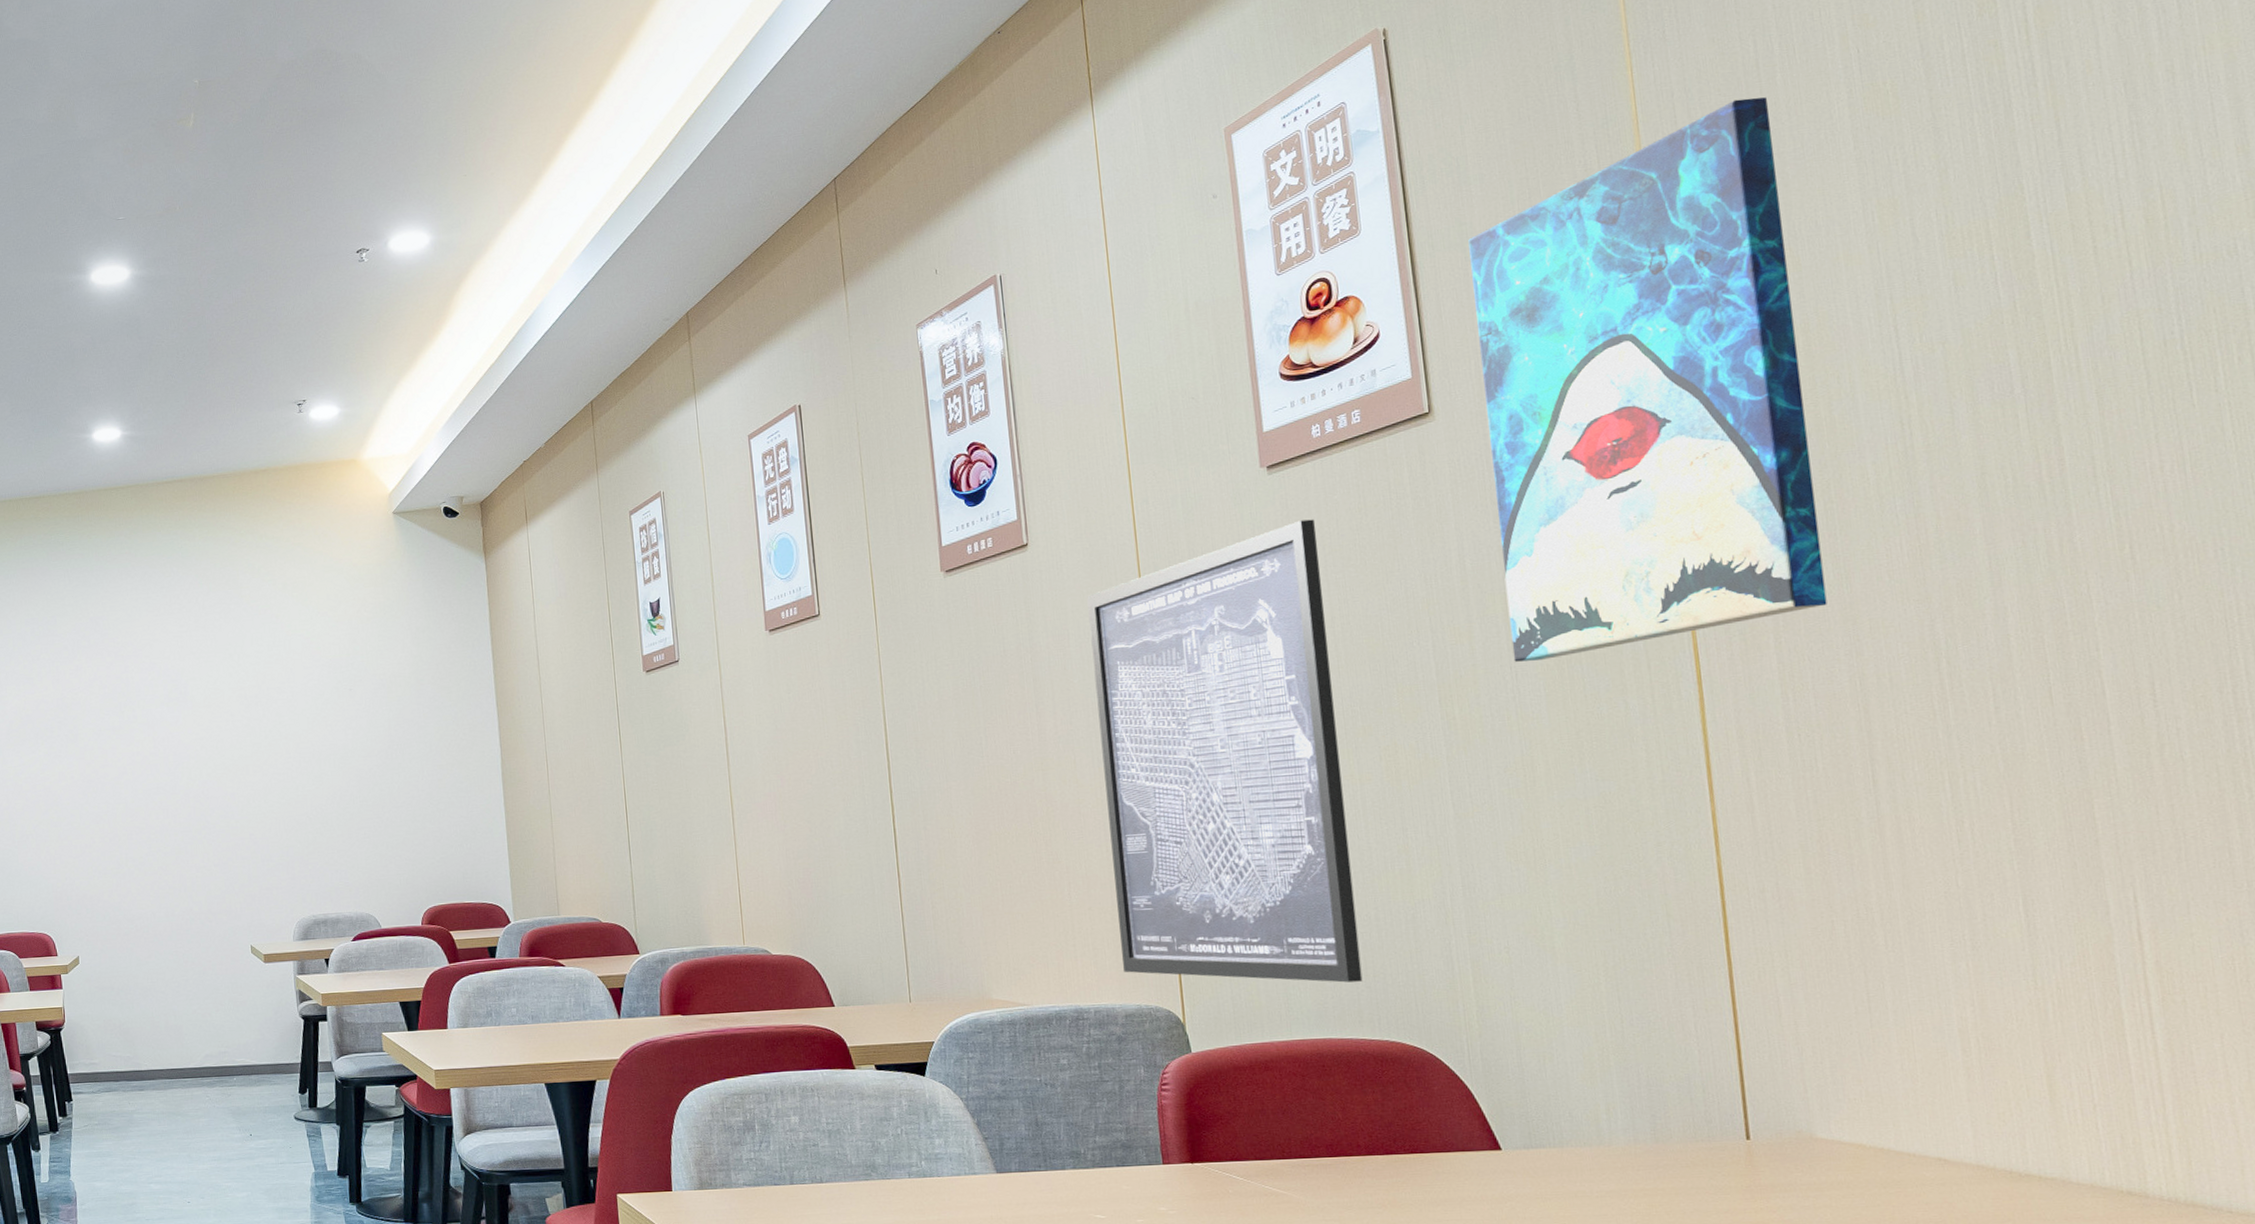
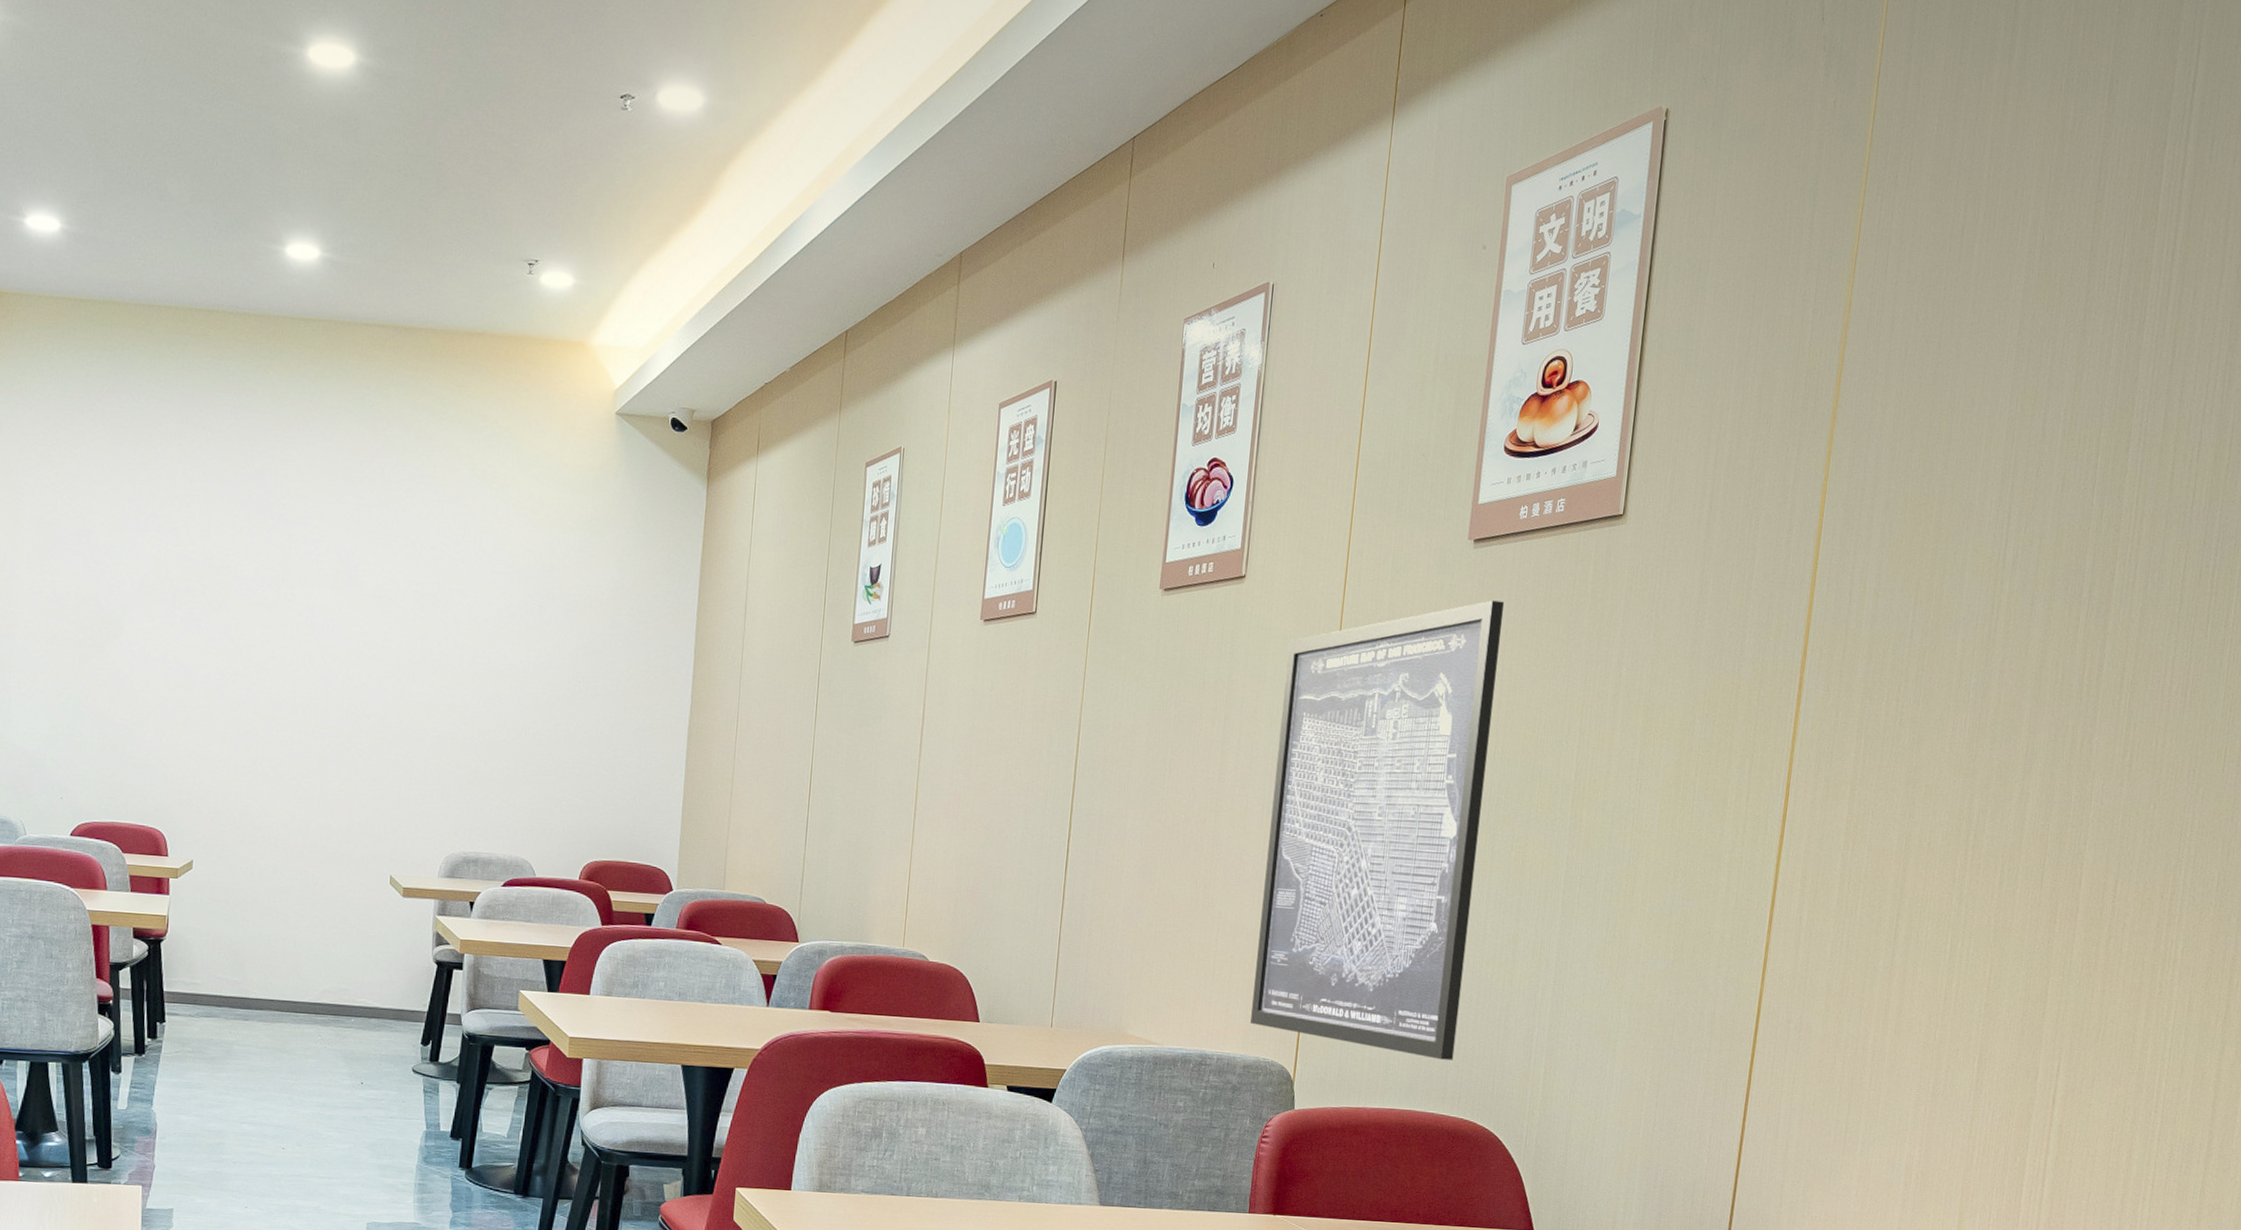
wall art: present [1468,97,1827,662] -> none [1641,261,1962,777]

